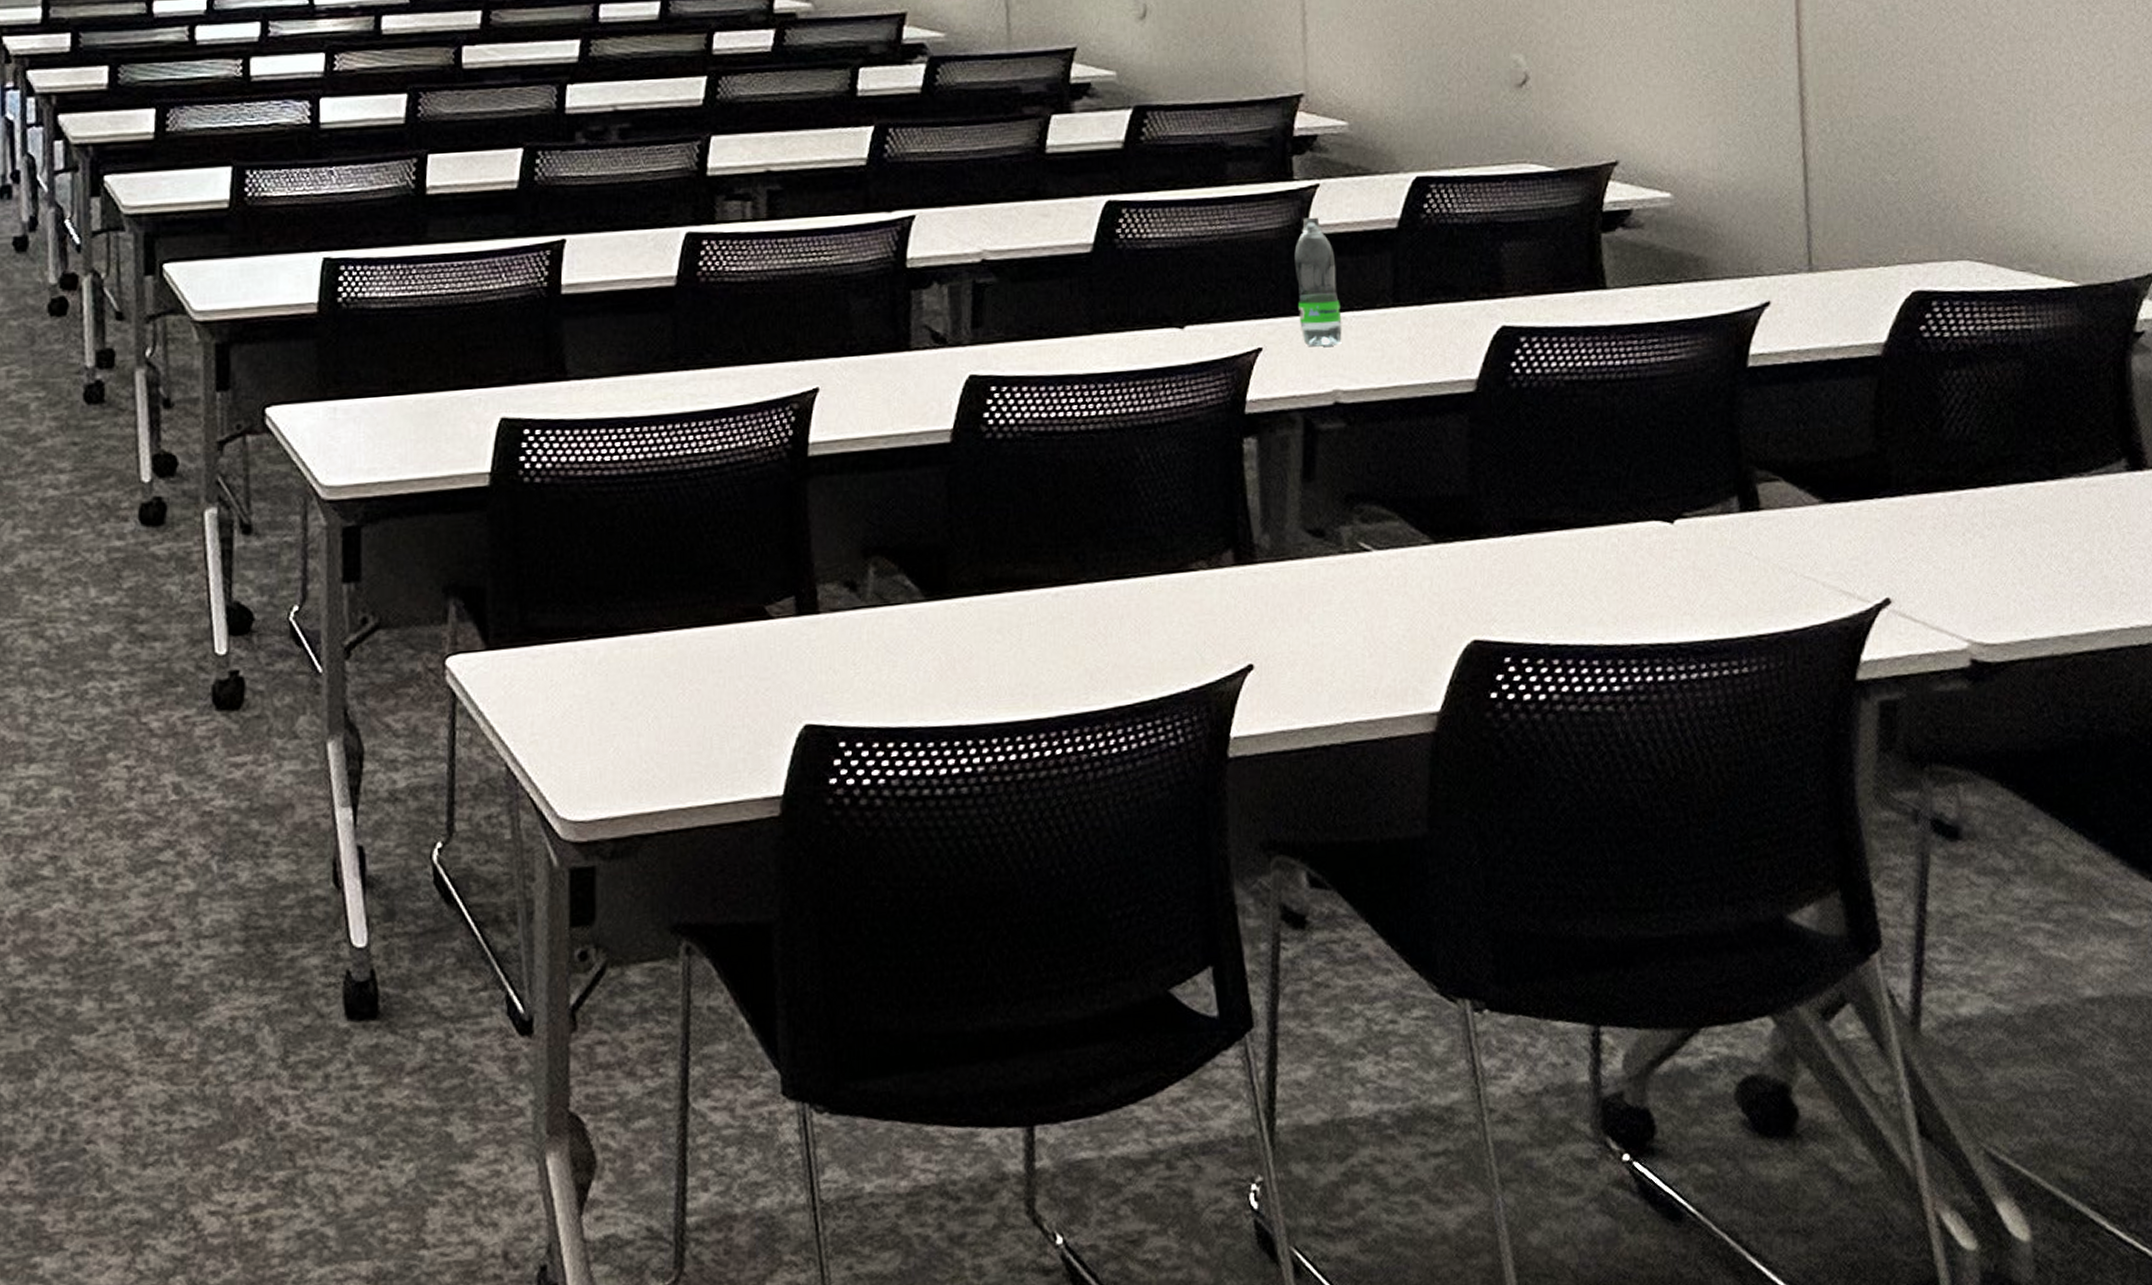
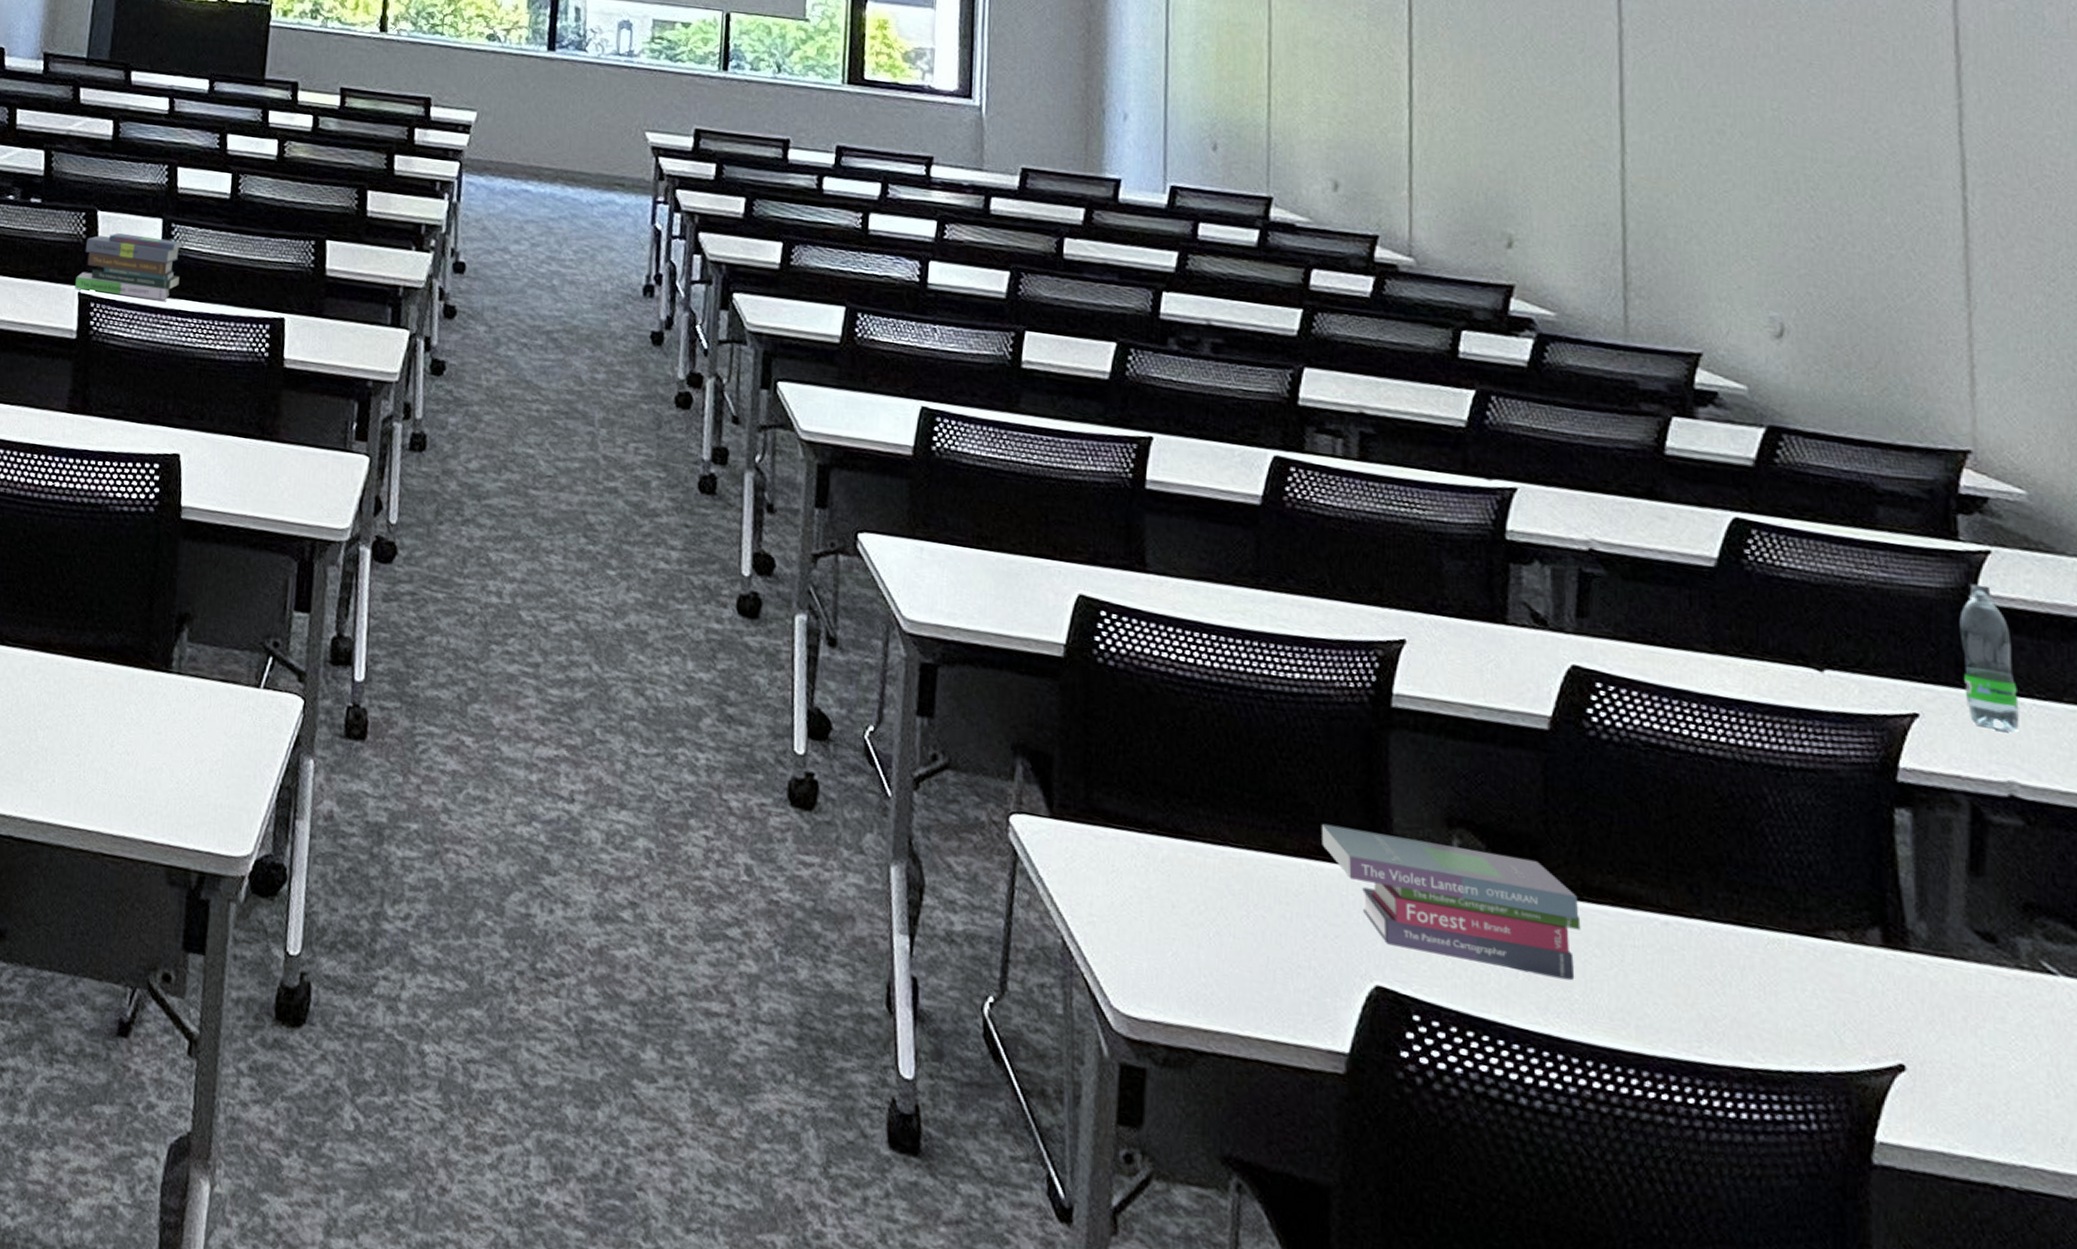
books: none [748,568,984,684] -> present [1321,823,1581,980]

